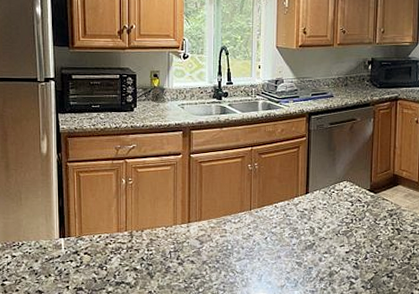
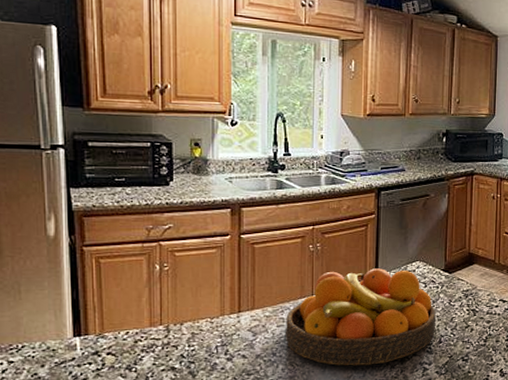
fruit bowl: none [227,187,362,276] -> present [284,268,436,366]

